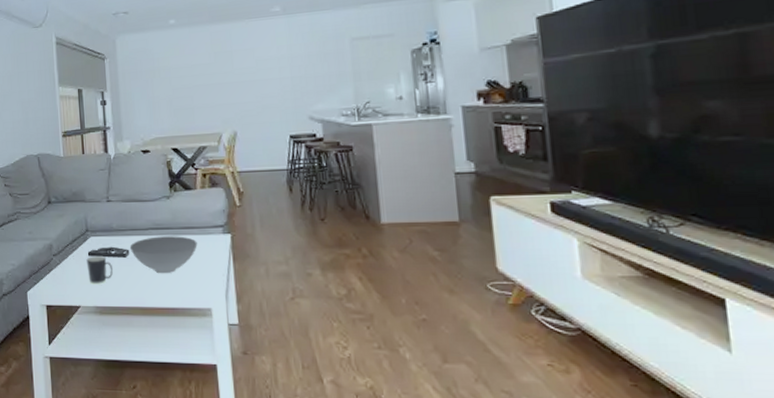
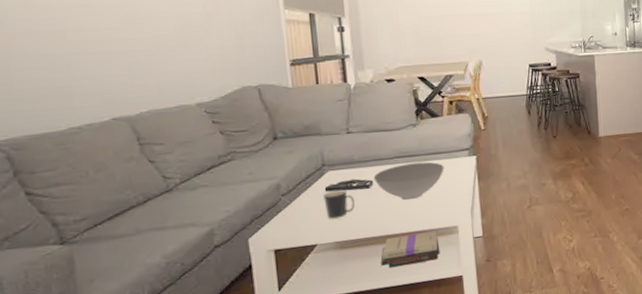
books: none [135,310,194,342] -> present [380,230,440,268]

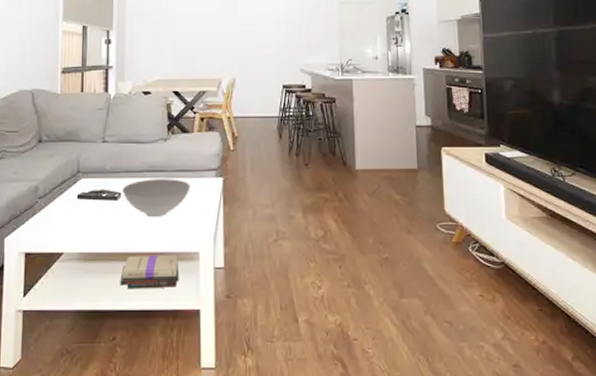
mug: present [323,189,355,220] -> none [74,198,102,229]

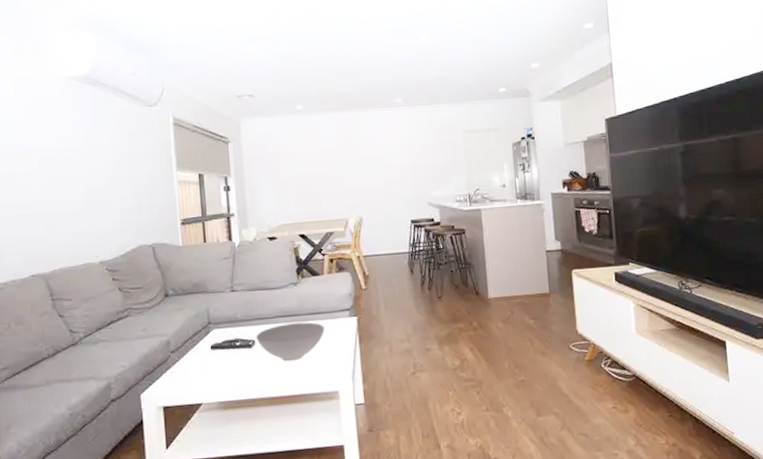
books: present [120,254,179,289] -> none [262,395,321,433]

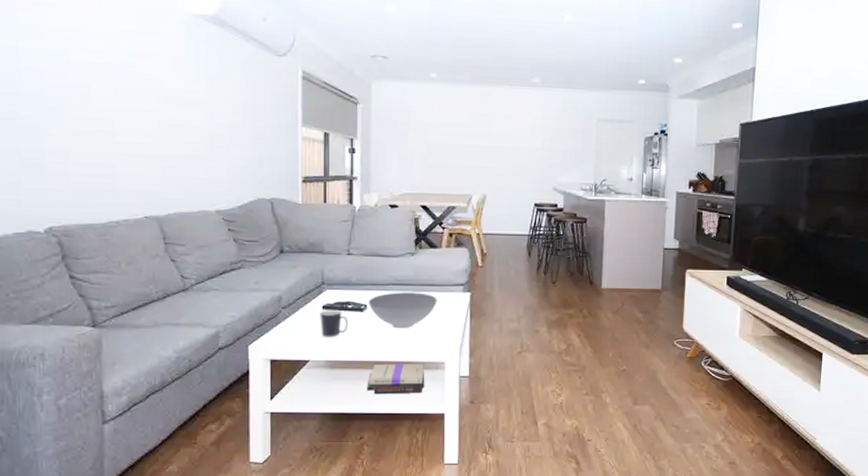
mug: none [209,348,238,379] -> present [320,309,348,339]
books: none [262,395,321,433] -> present [366,363,425,395]

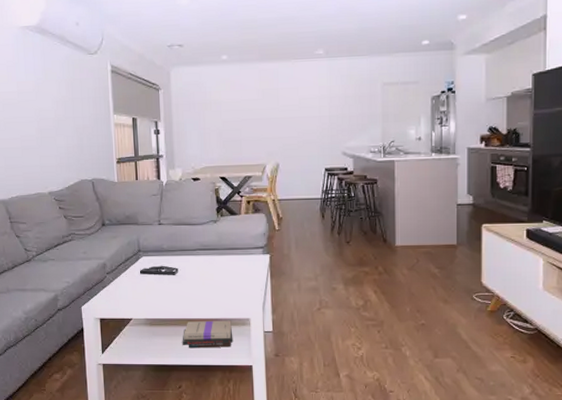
mug: present [320,309,348,339] -> none [138,273,163,299]
bowl: present [368,292,437,328] -> none [178,256,240,289]

